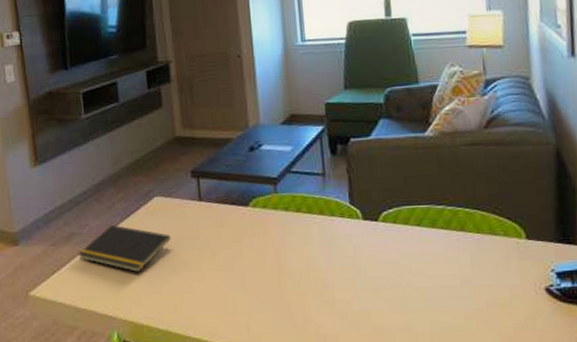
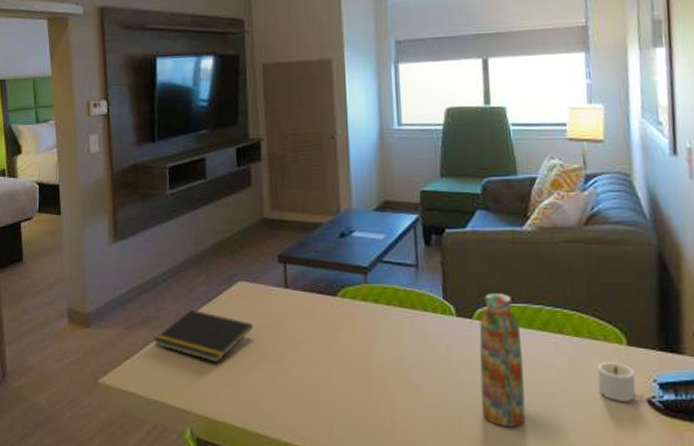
water bottle: none [385,196,431,319] -> present [479,294,526,428]
candle: none [497,255,535,291] -> present [597,362,636,402]

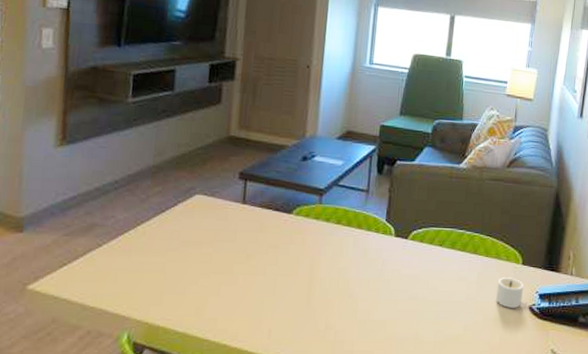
notepad: present [153,309,253,363] -> none [96,218,206,272]
water bottle: present [479,294,526,428] -> none [404,218,444,329]

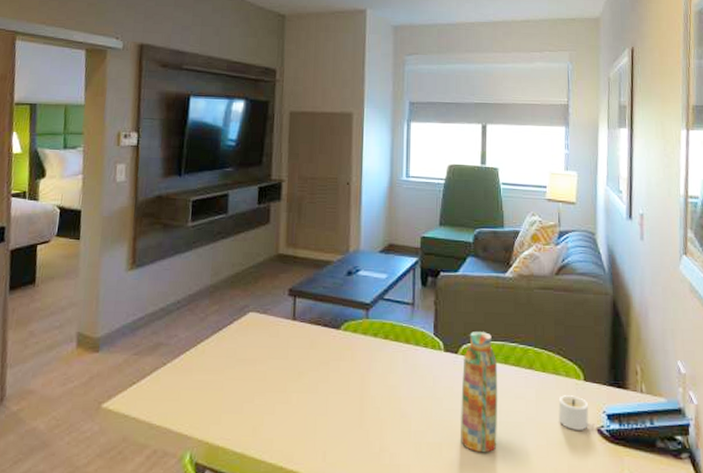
water bottle: none [404,218,444,329] -> present [461,332,498,453]

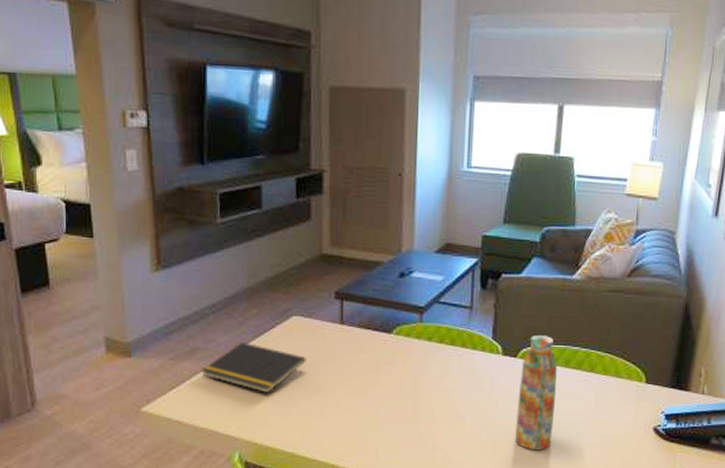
notepad: none [161,337,260,390] -> present [201,341,306,394]
candle: present [558,395,589,430] -> none [616,397,648,429]

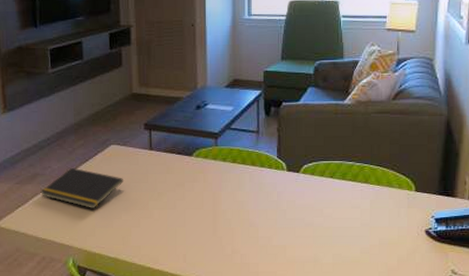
water bottle: present [515,335,557,451] -> none [302,153,336,253]

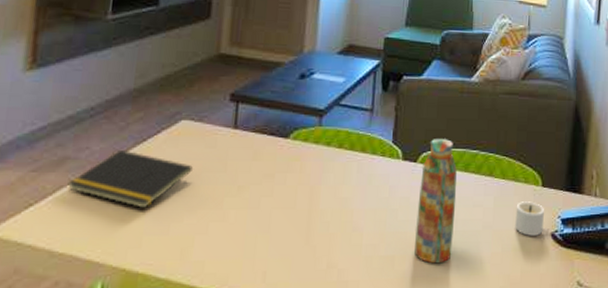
water bottle: none [302,153,336,253] -> present [414,139,457,264]
candle: none [391,204,419,232] -> present [515,201,545,236]

